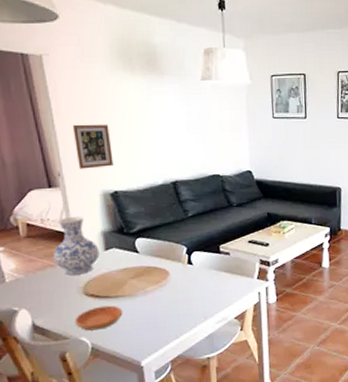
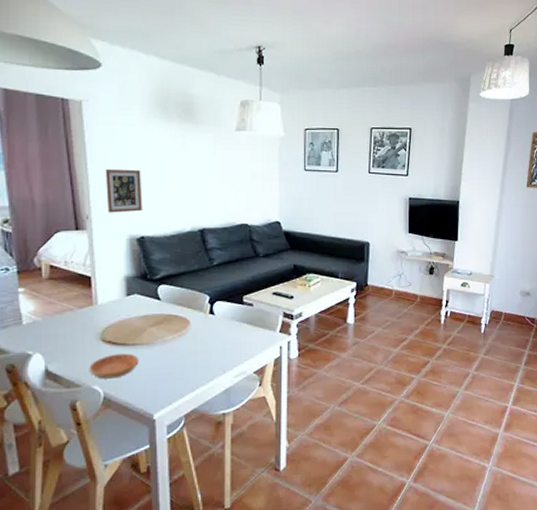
vase: present [52,216,100,276] -> none [73,259,120,320]

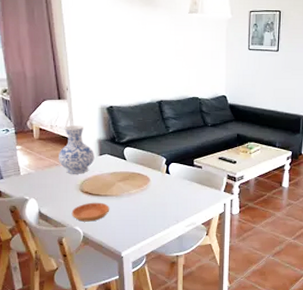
vase: none [73,259,120,320] -> present [58,124,95,174]
picture frame: present [105,168,142,213] -> none [80,47,111,86]

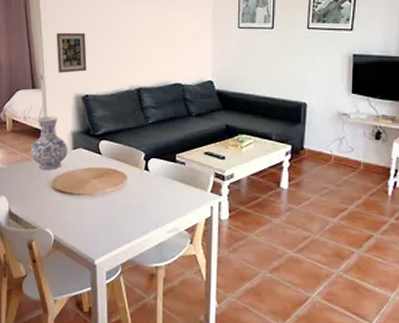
saucer: present [71,202,110,222] -> none [42,201,83,224]
picture frame: none [80,47,111,86] -> present [56,32,87,73]

